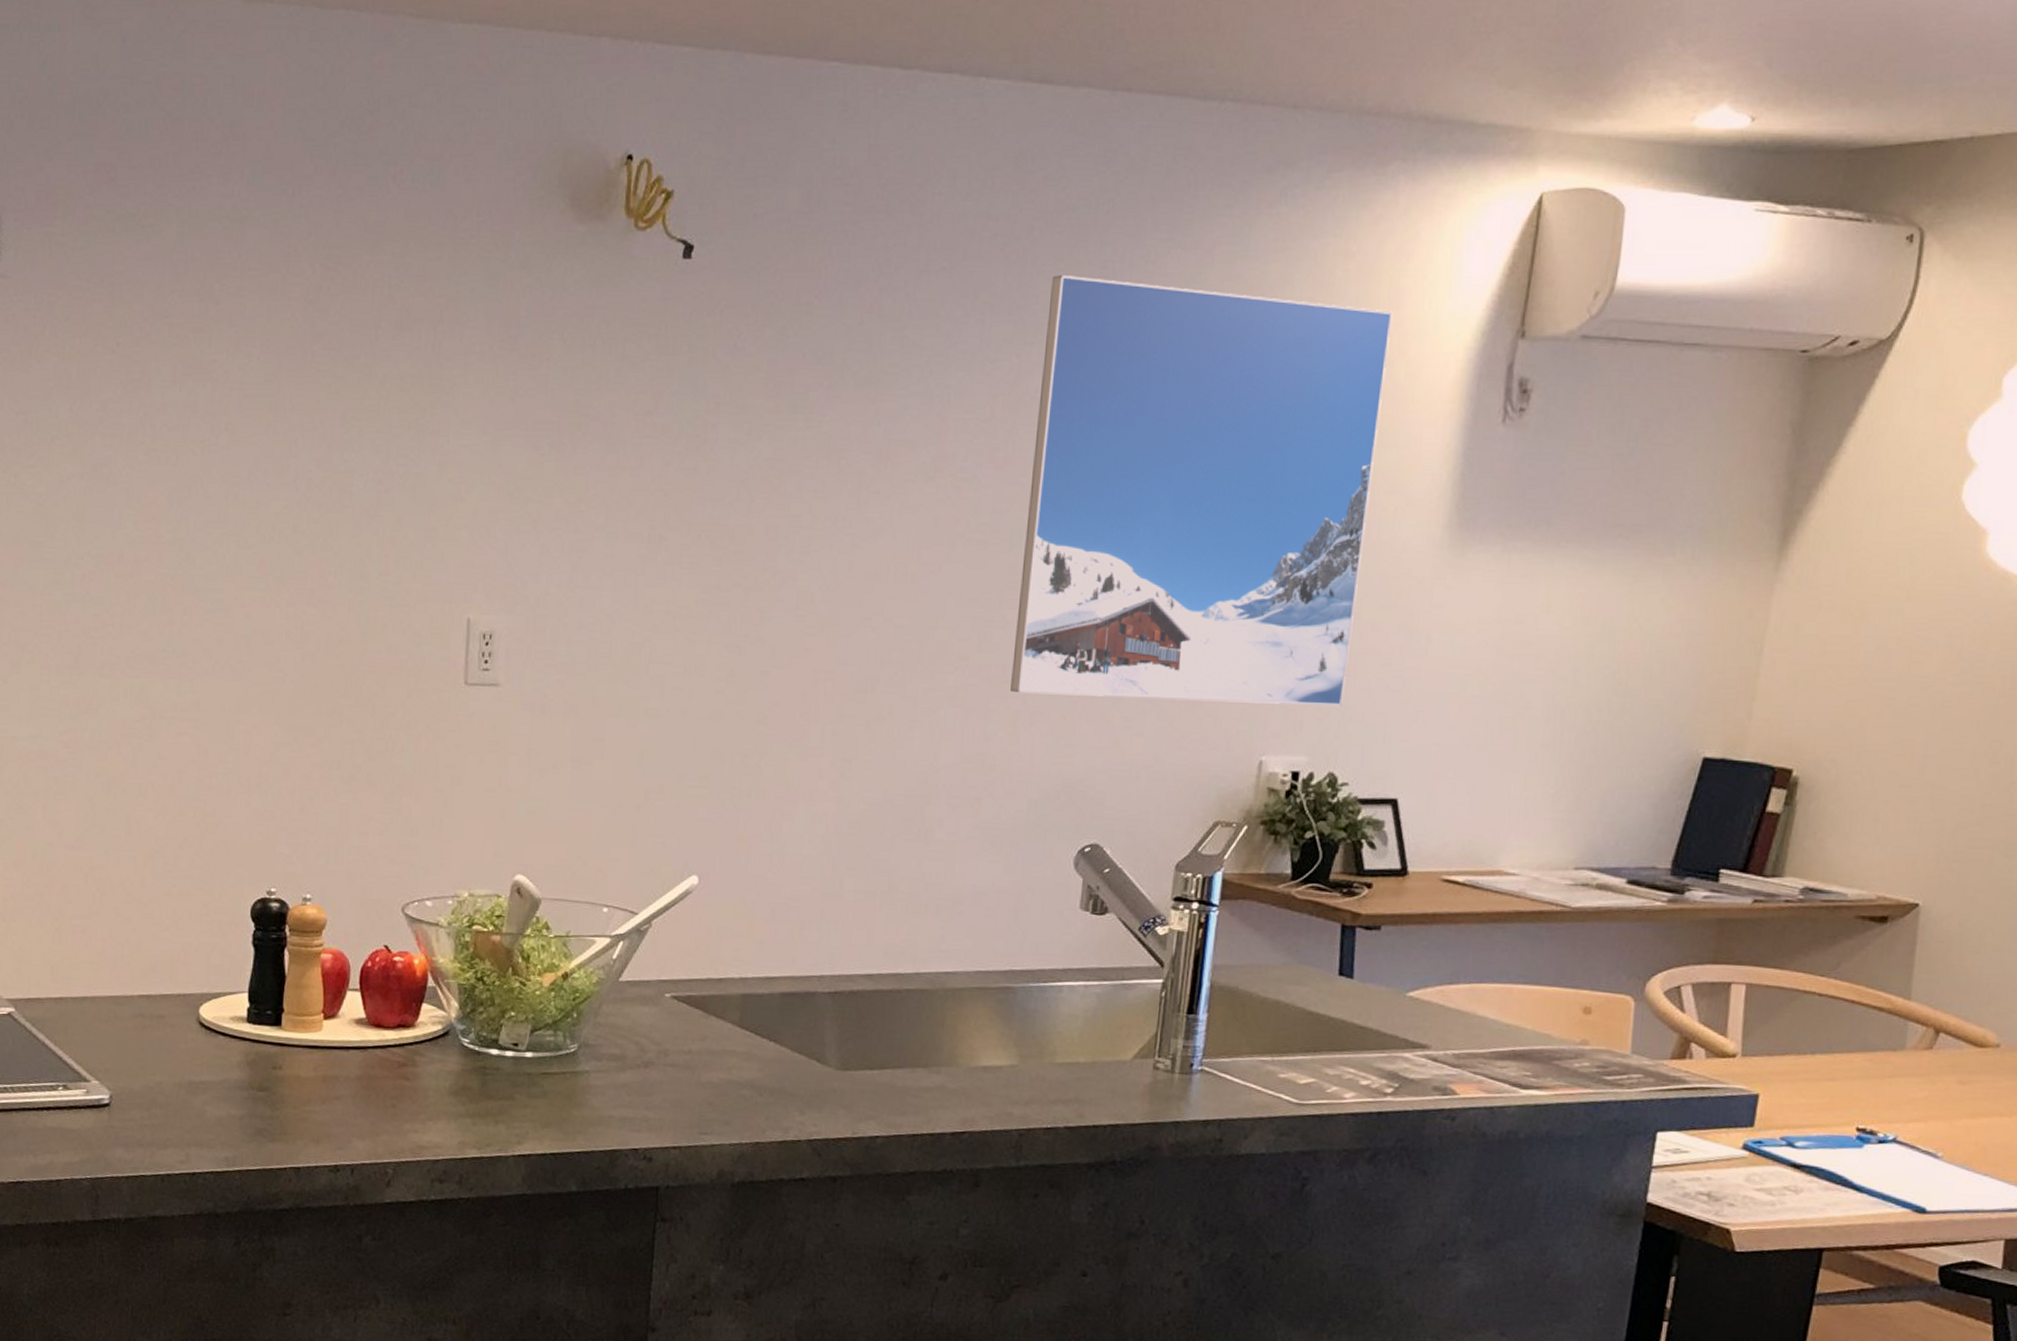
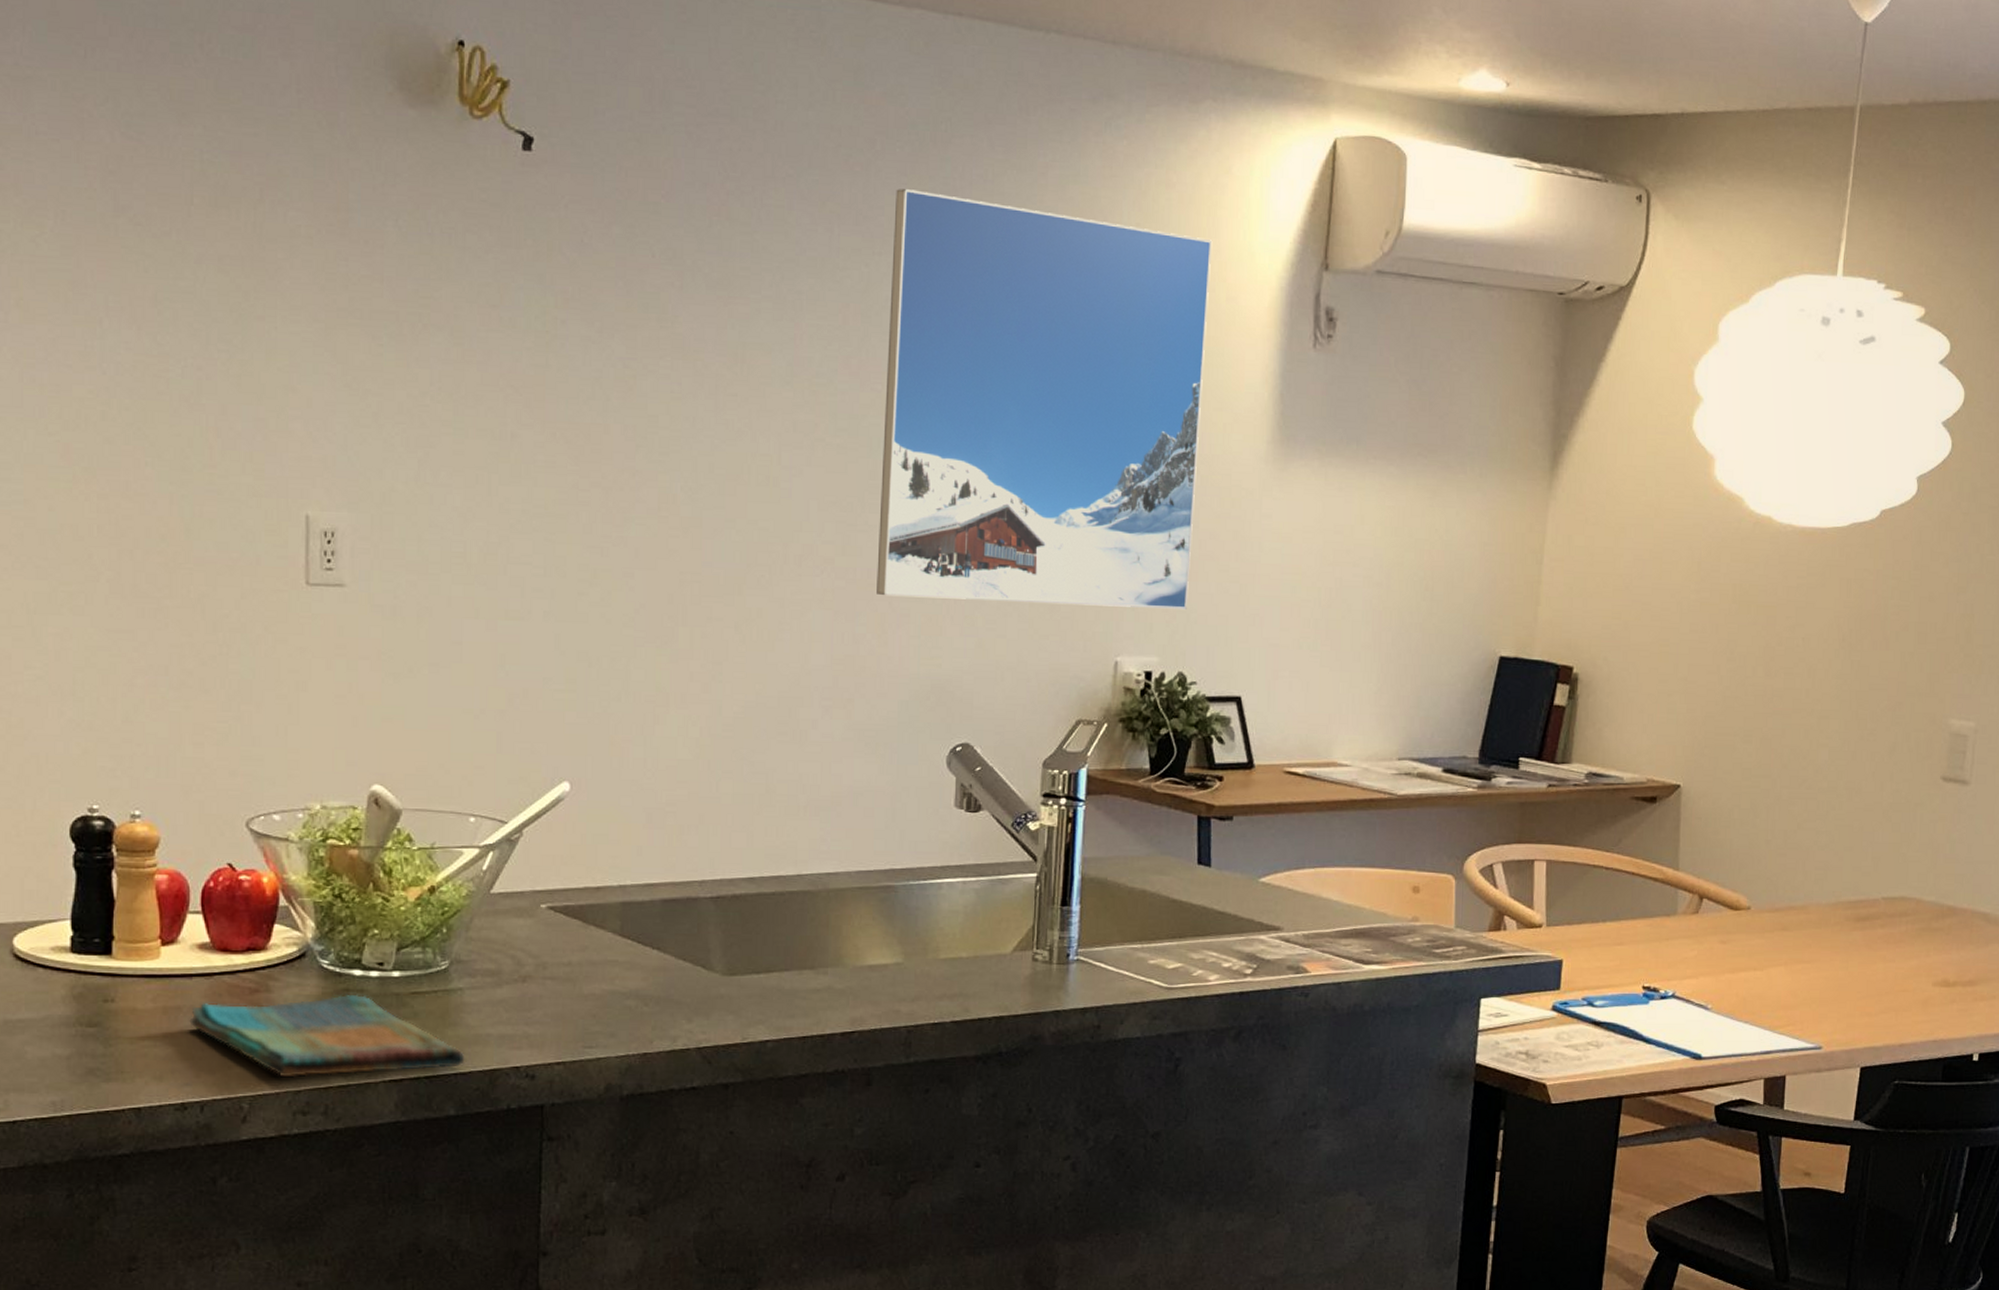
dish towel: none [345,1072,588,1148] -> present [189,994,465,1078]

